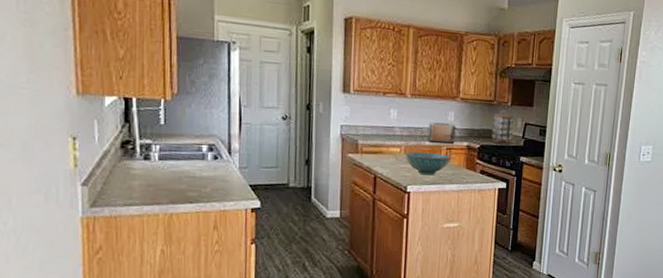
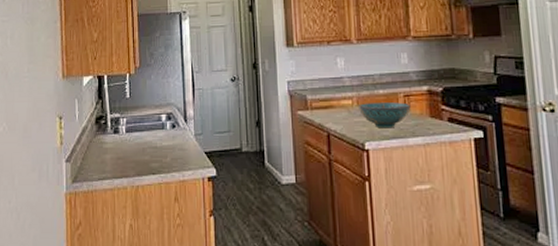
toaster: present [427,122,458,144] -> none [379,66,414,90]
spice rack: present [490,110,514,144] -> none [453,44,481,84]

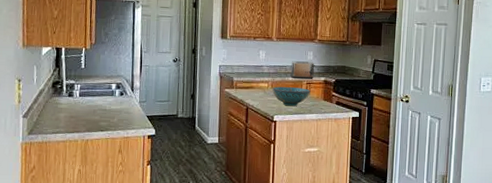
toaster: none [379,66,414,90] -> present [290,61,316,79]

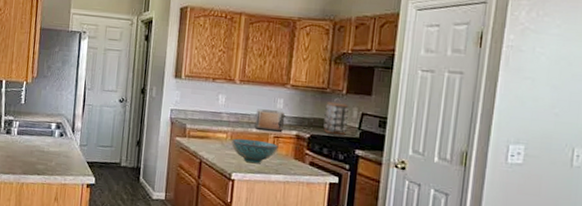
spice rack: none [344,49,364,78] -> present [322,99,349,135]

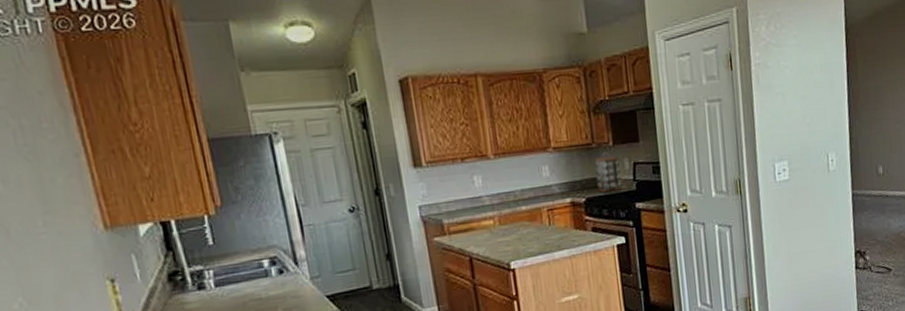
decorative bowl: present [230,138,278,164] -> none [500,217,555,246]
toaster: present [254,109,287,132] -> none [520,179,556,206]

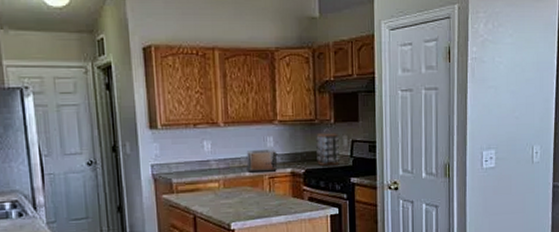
toaster: none [520,179,556,206] -> present [246,150,279,173]

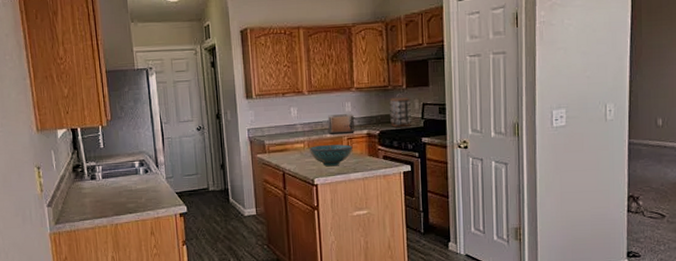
decorative bowl: none [224,184,275,209] -> present [308,144,353,167]

